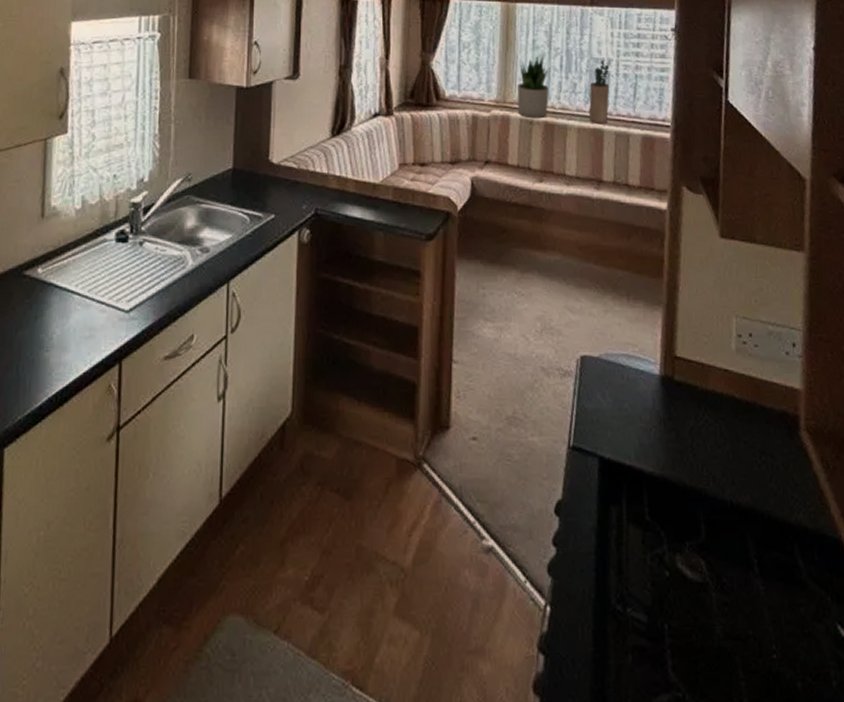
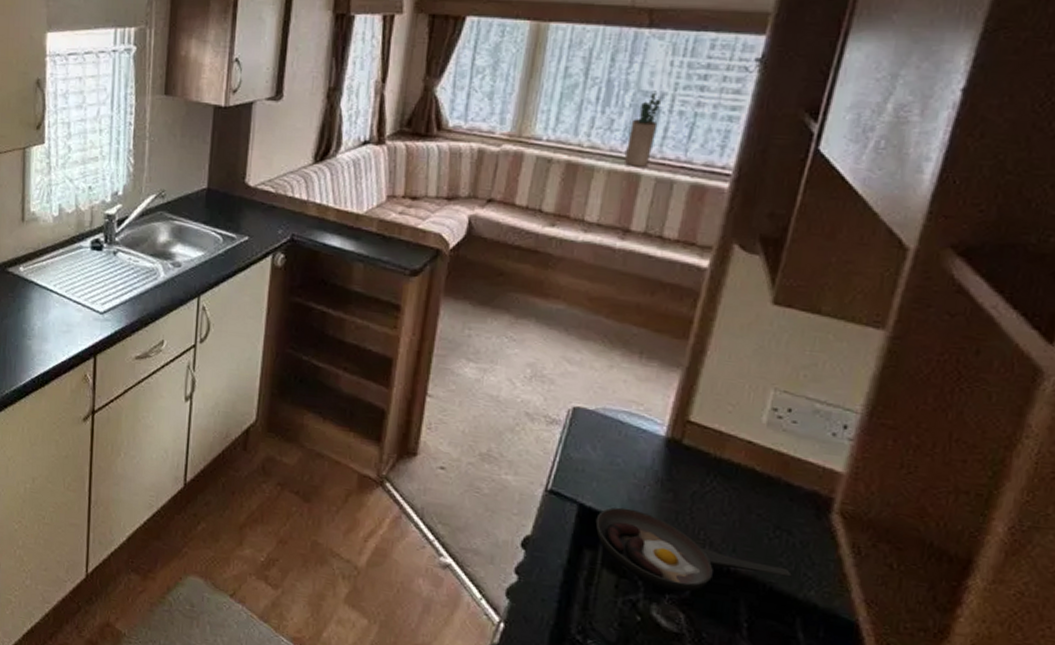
planter: present [517,57,549,119] -> none [534,86,580,157]
frying pan: none [615,454,782,537] -> present [595,507,792,592]

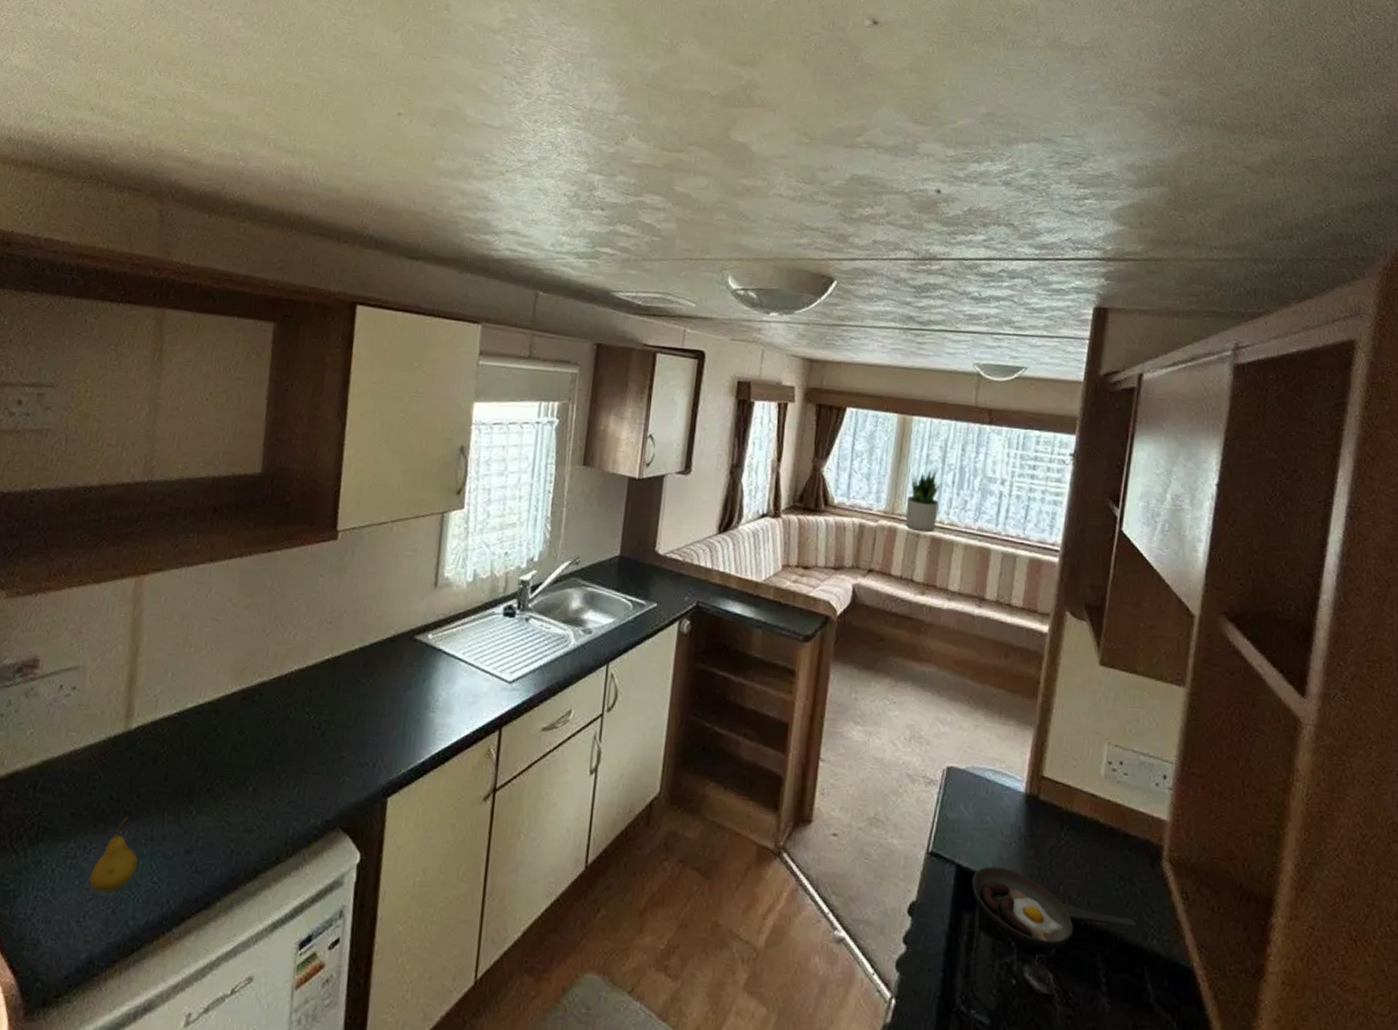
planter: none [534,86,580,157] -> present [905,471,939,533]
vase: present [624,91,662,167] -> none [976,477,1003,543]

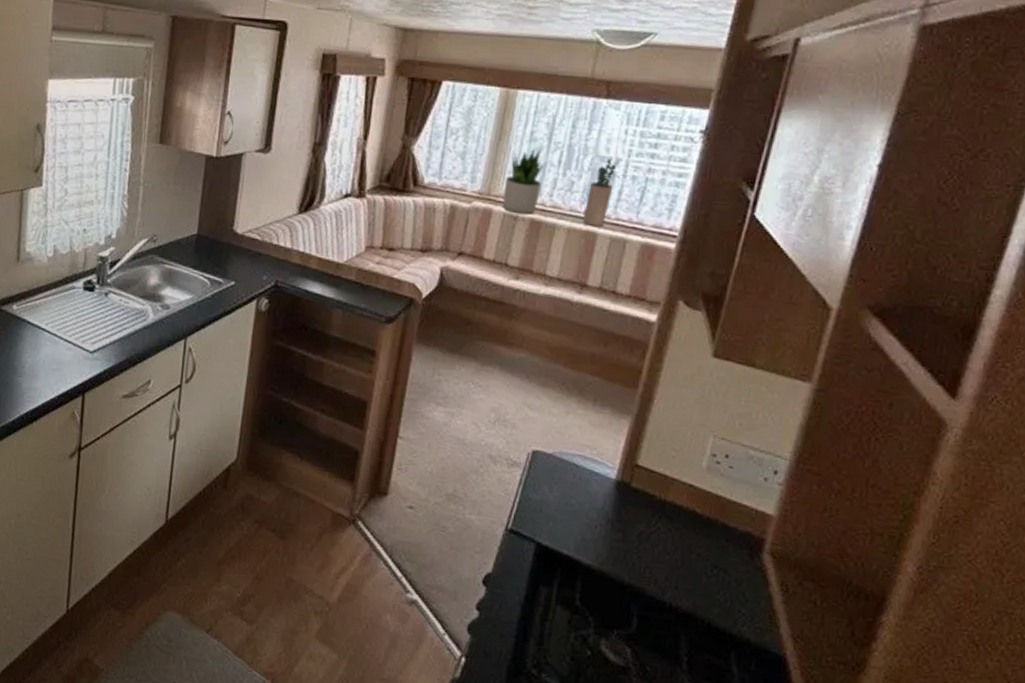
frying pan: present [971,866,1137,951] -> none [551,546,728,628]
vase: none [976,477,1003,543] -> present [582,156,617,227]

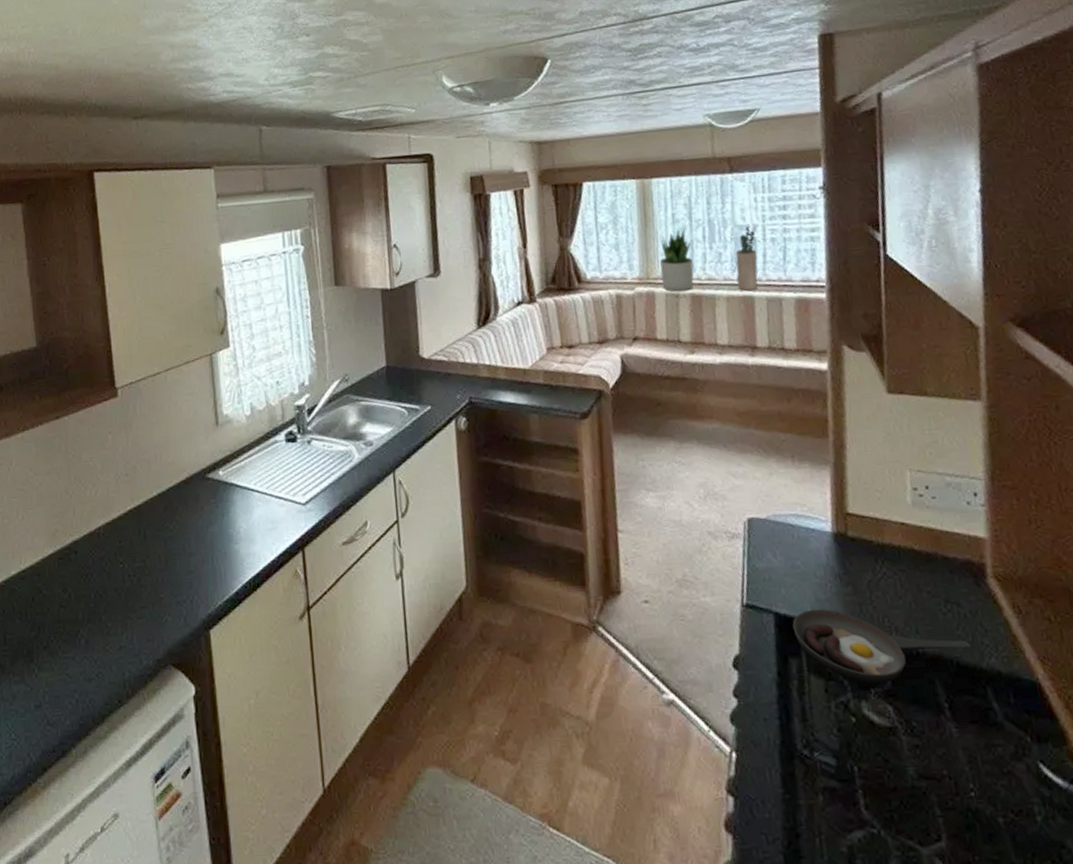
frying pan: none [551,546,728,628] -> present [792,608,972,684]

